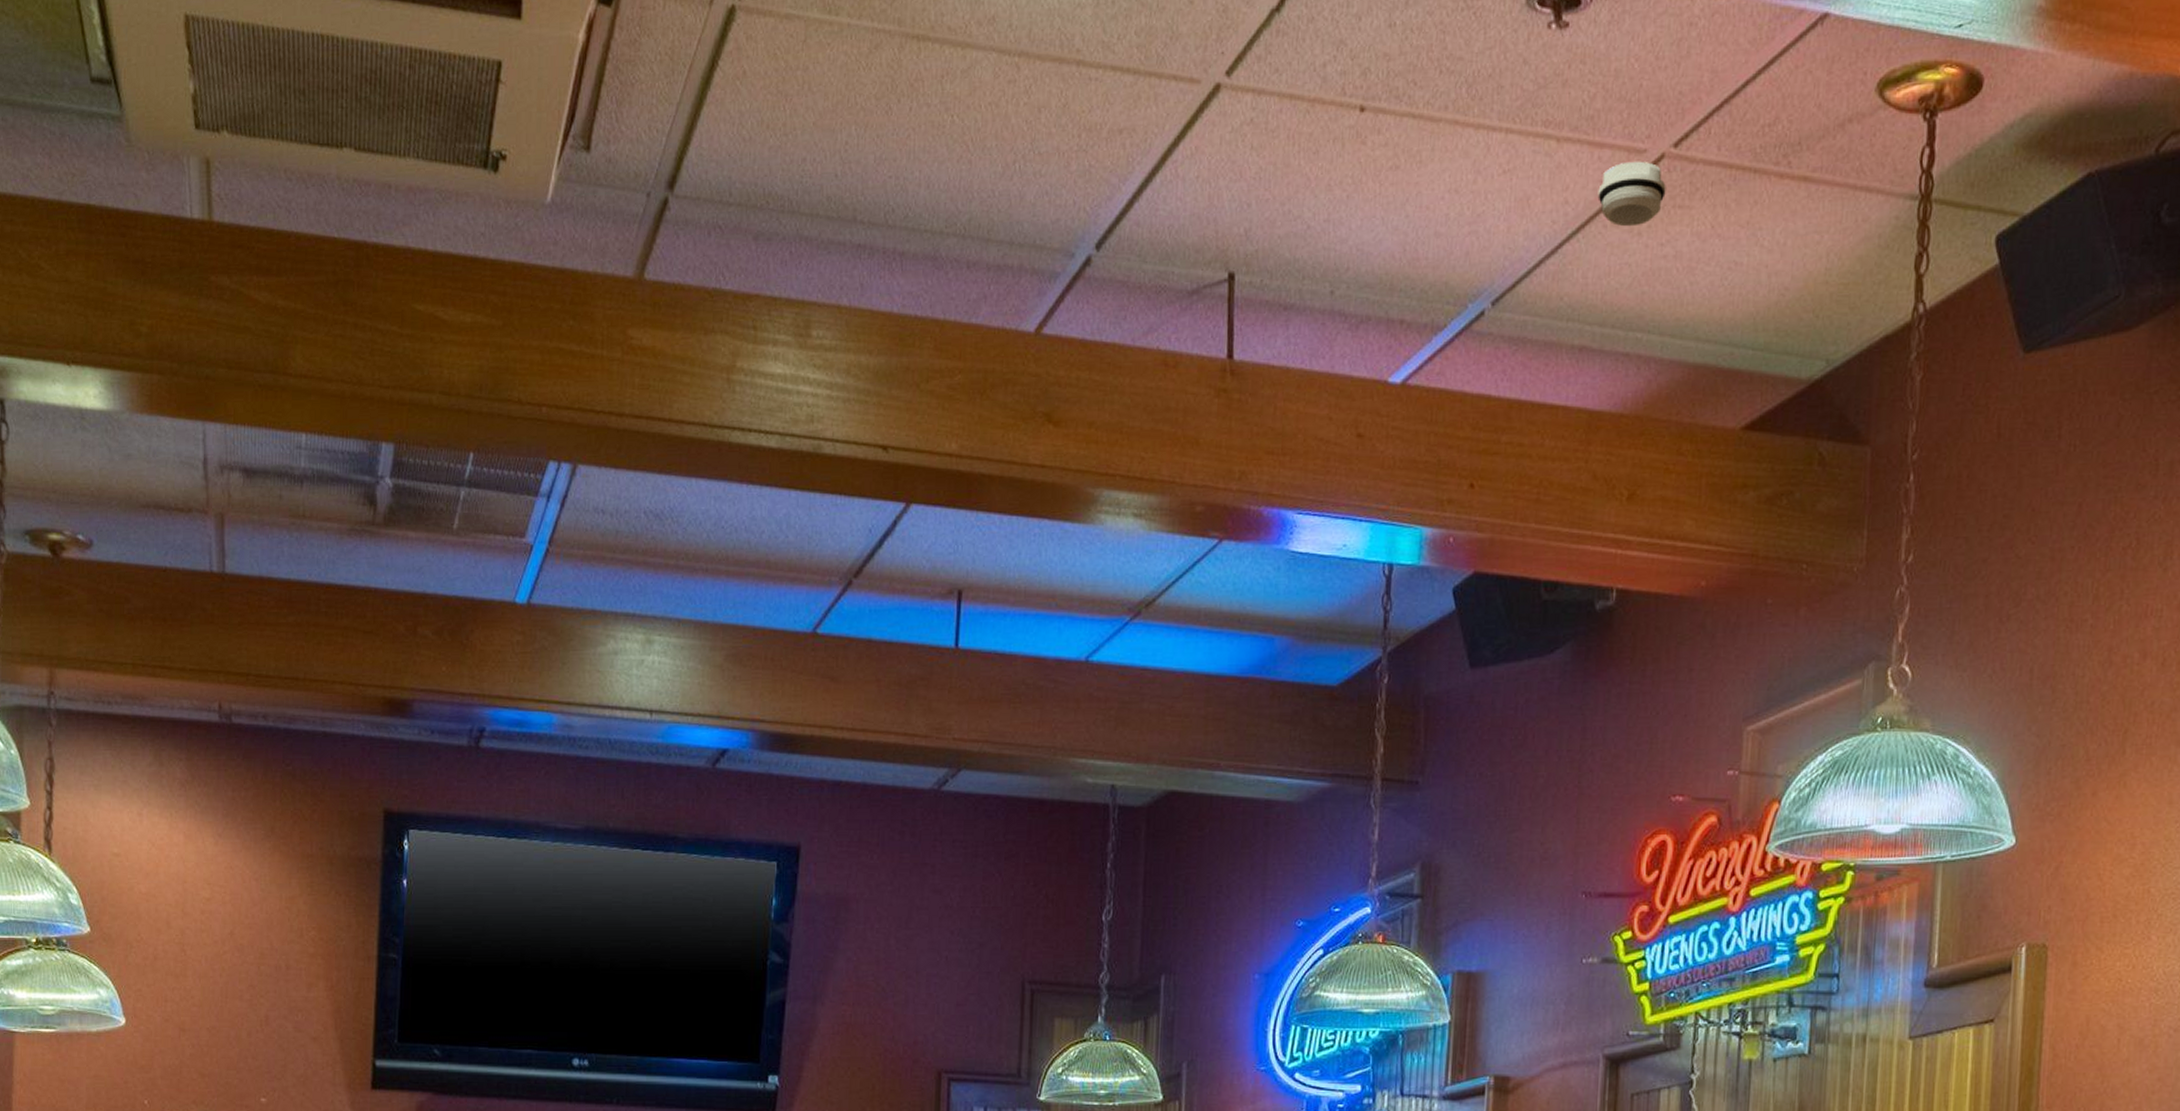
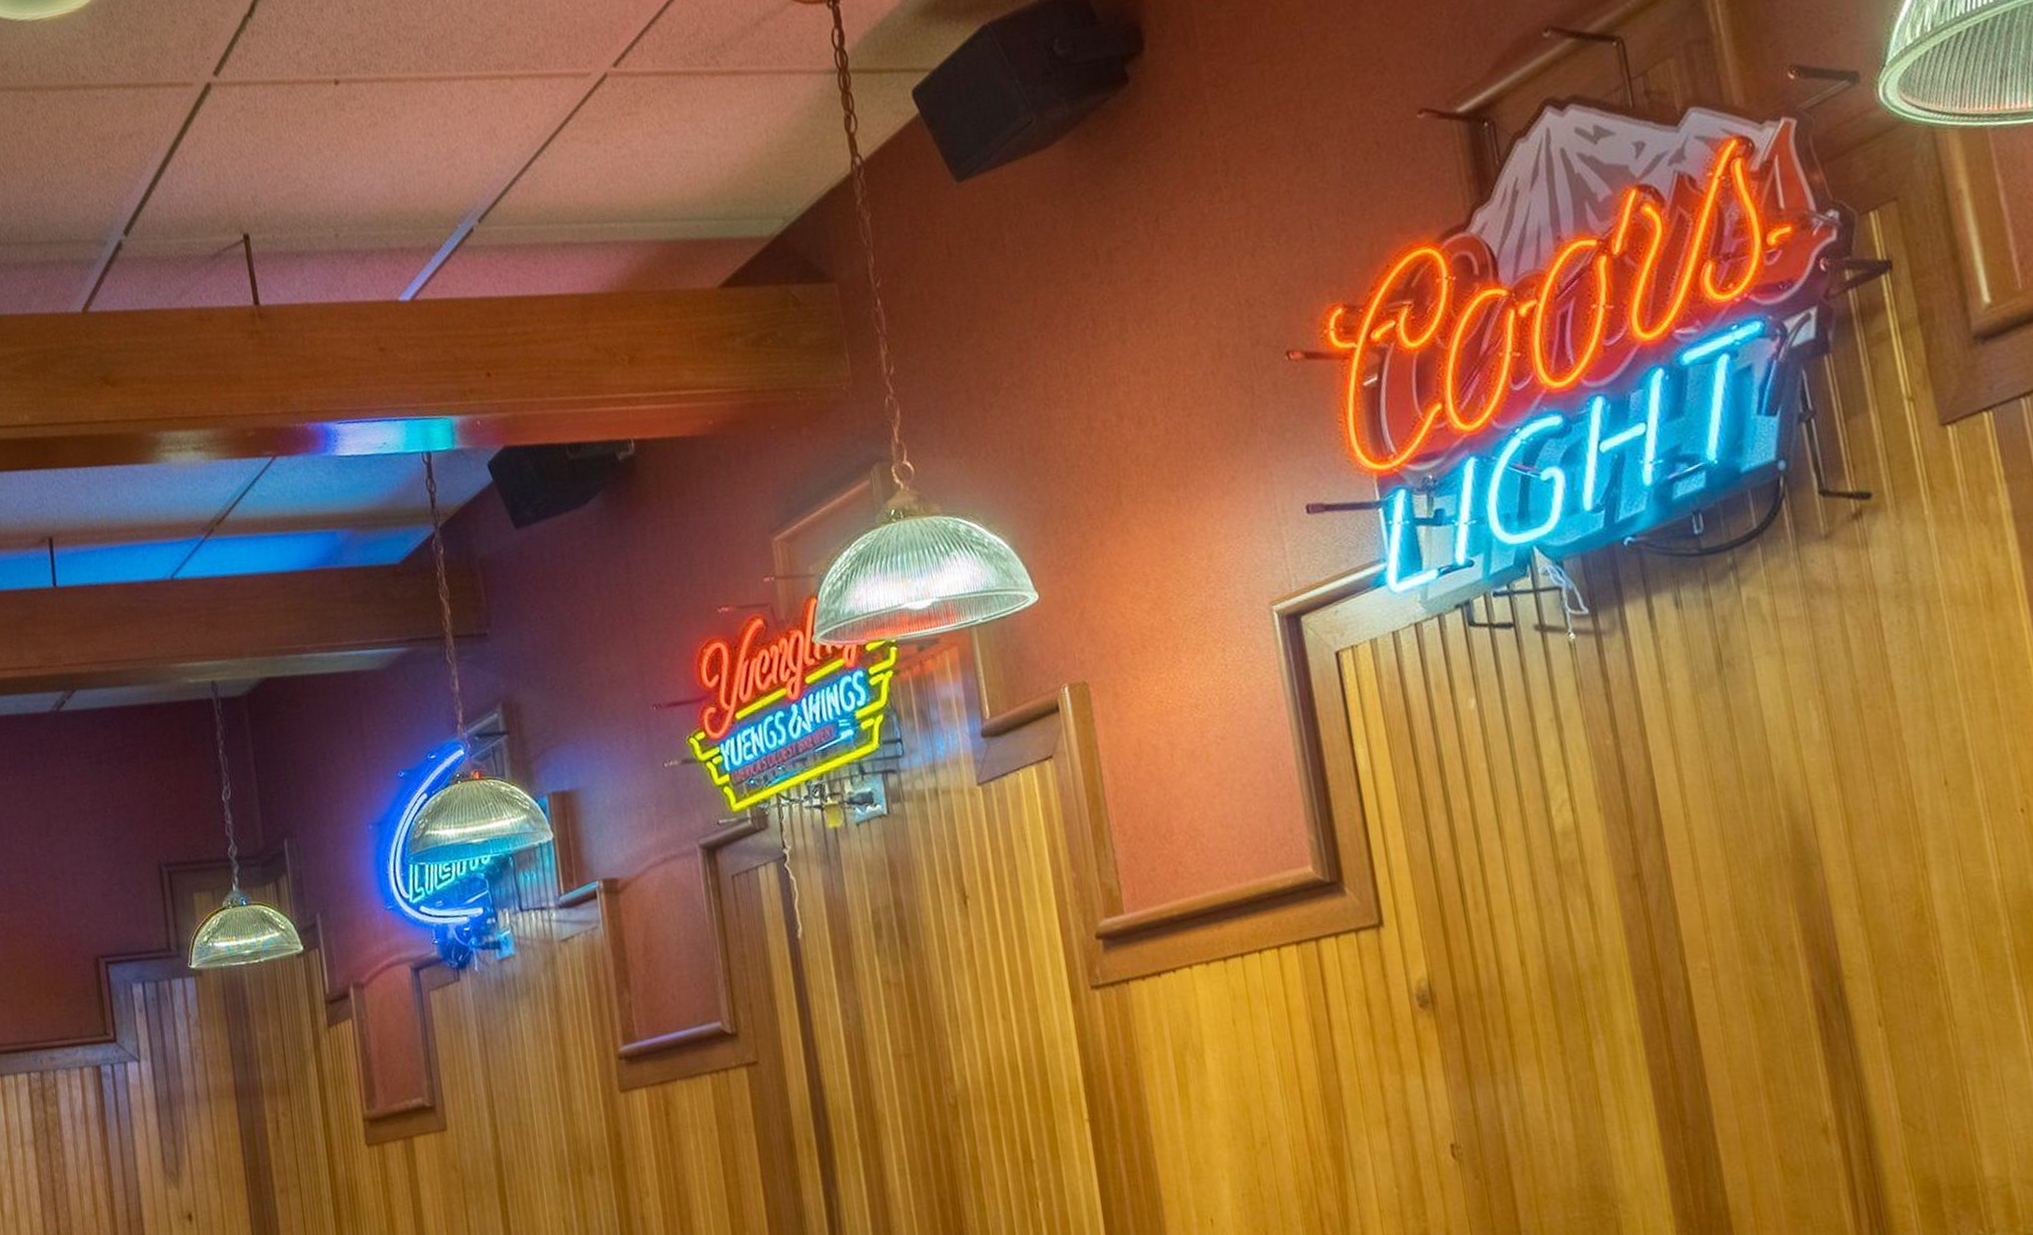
smoke detector: present [1598,161,1666,227] -> none [554,82,614,139]

